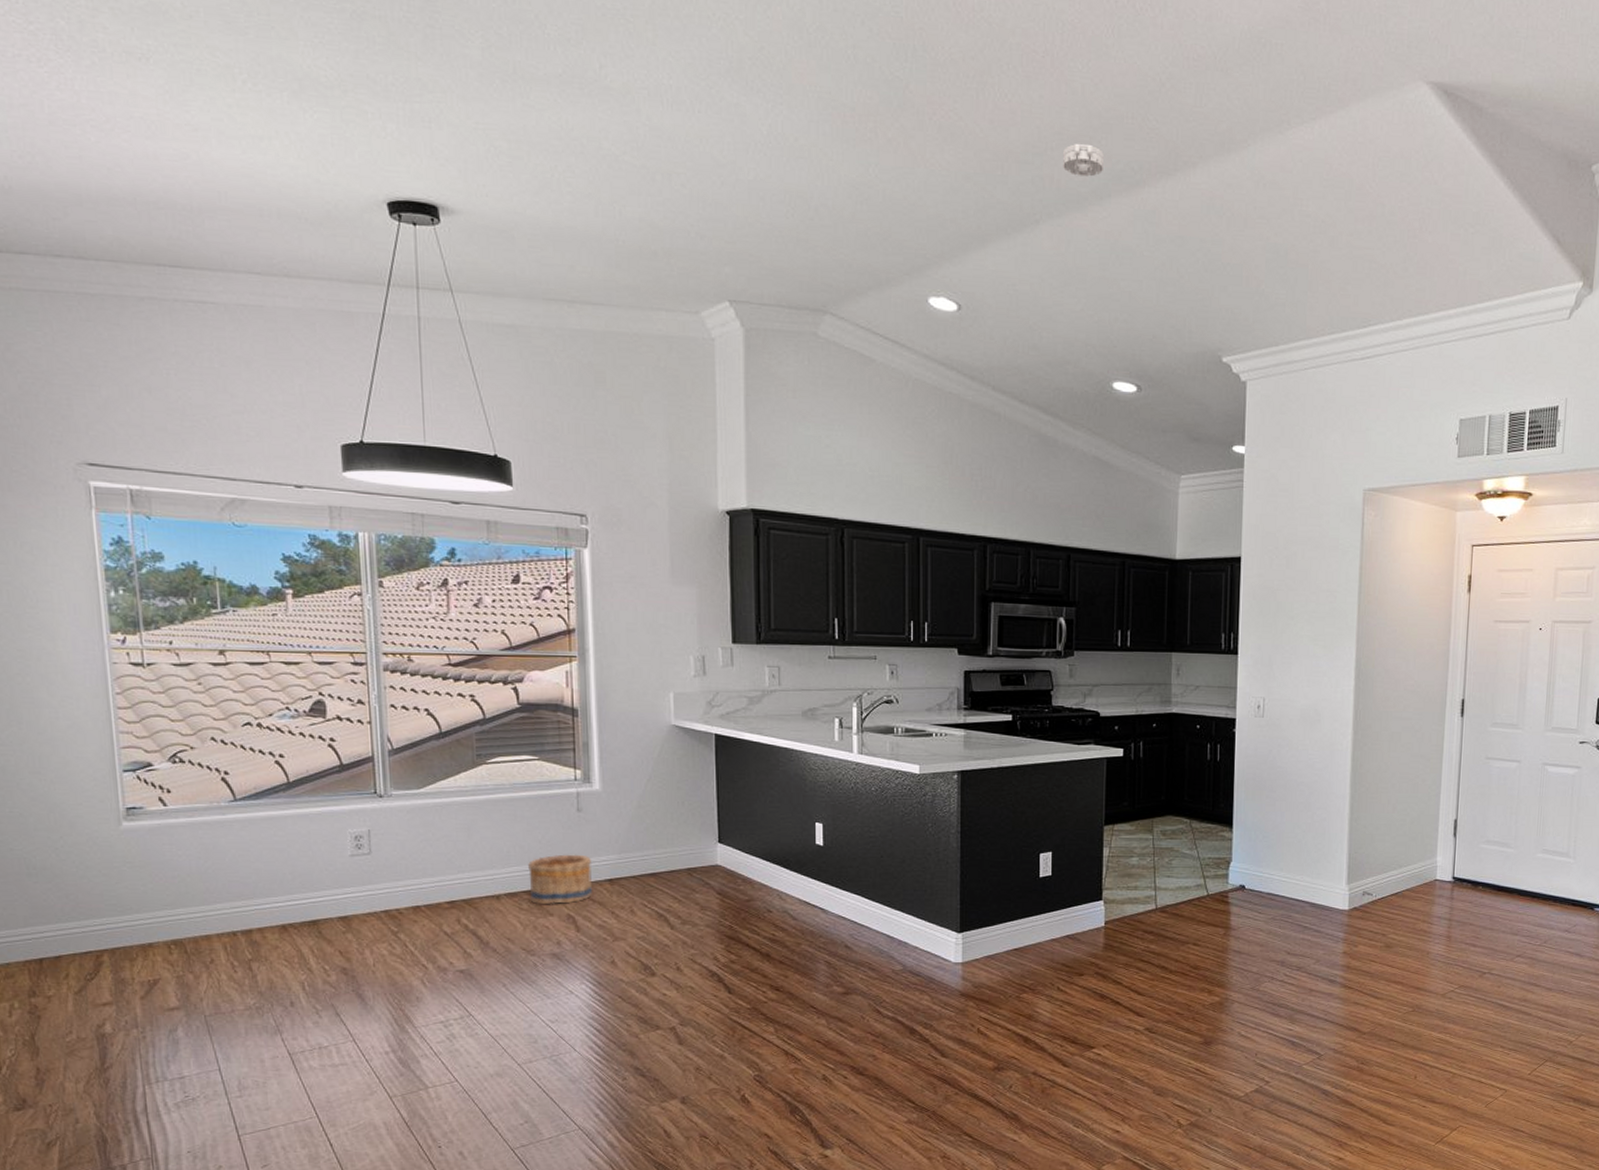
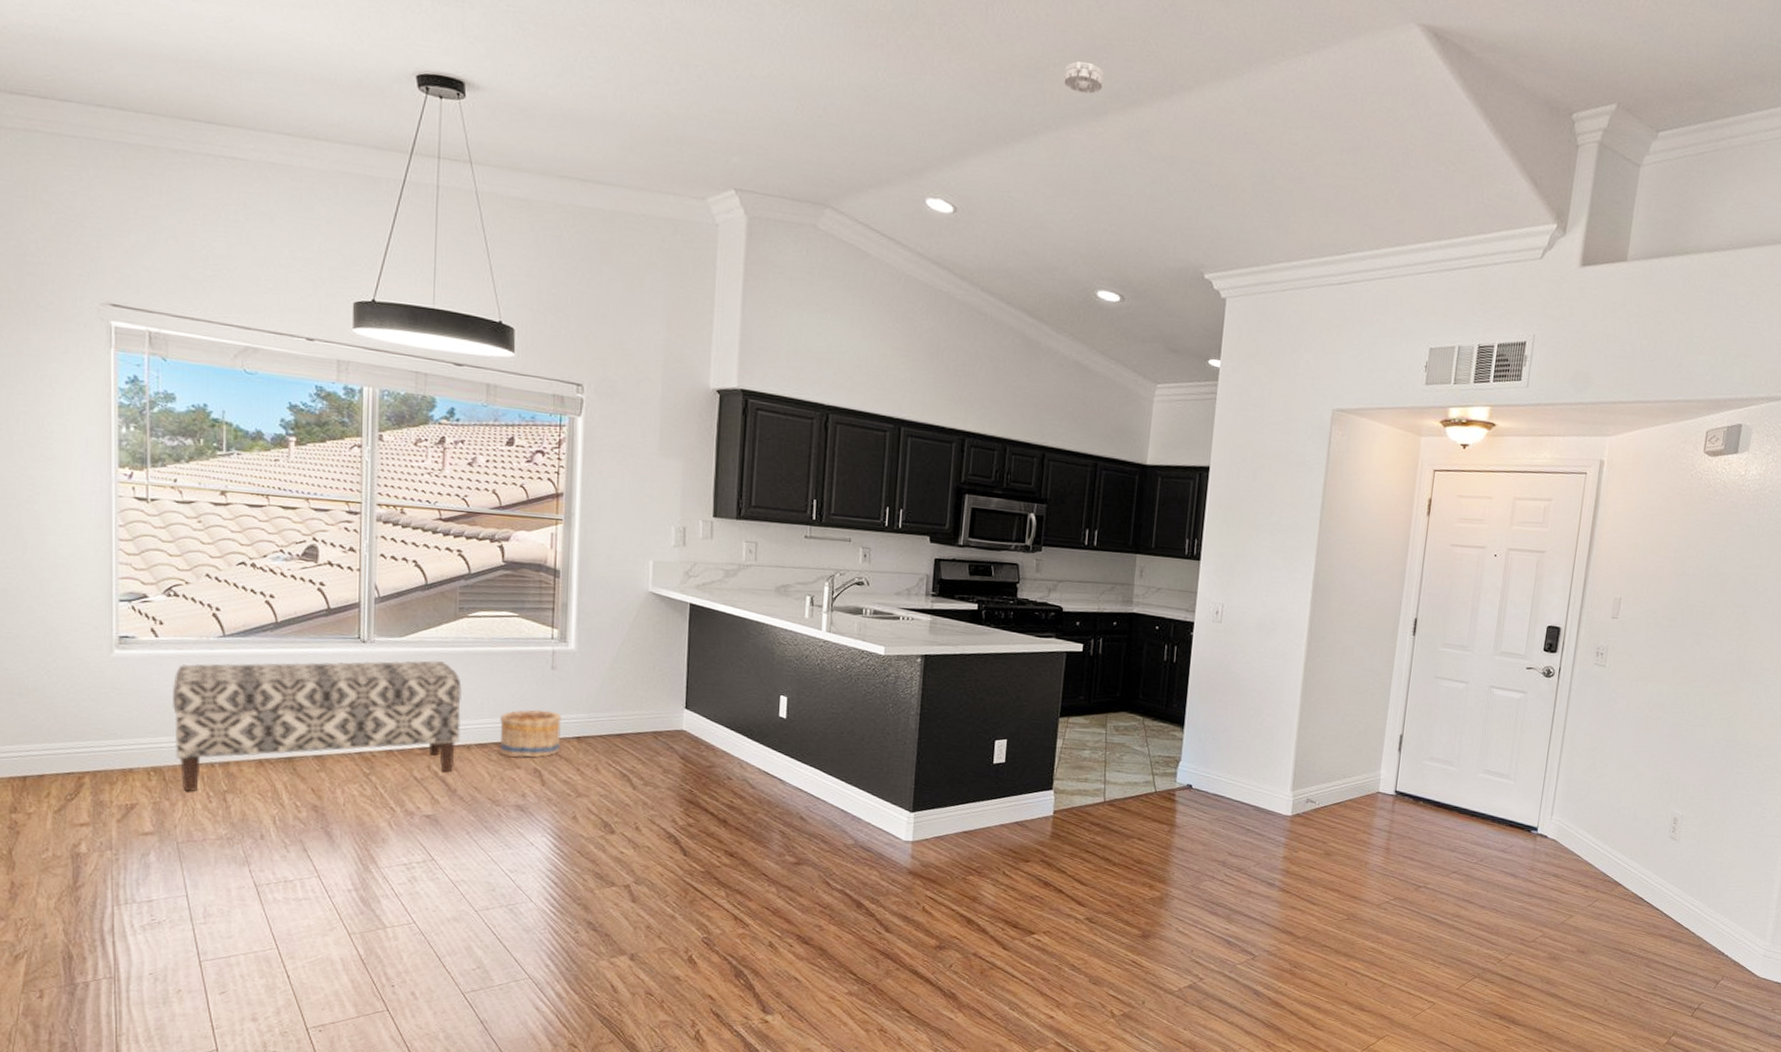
bench: none [186,810,488,963] -> present [171,660,463,792]

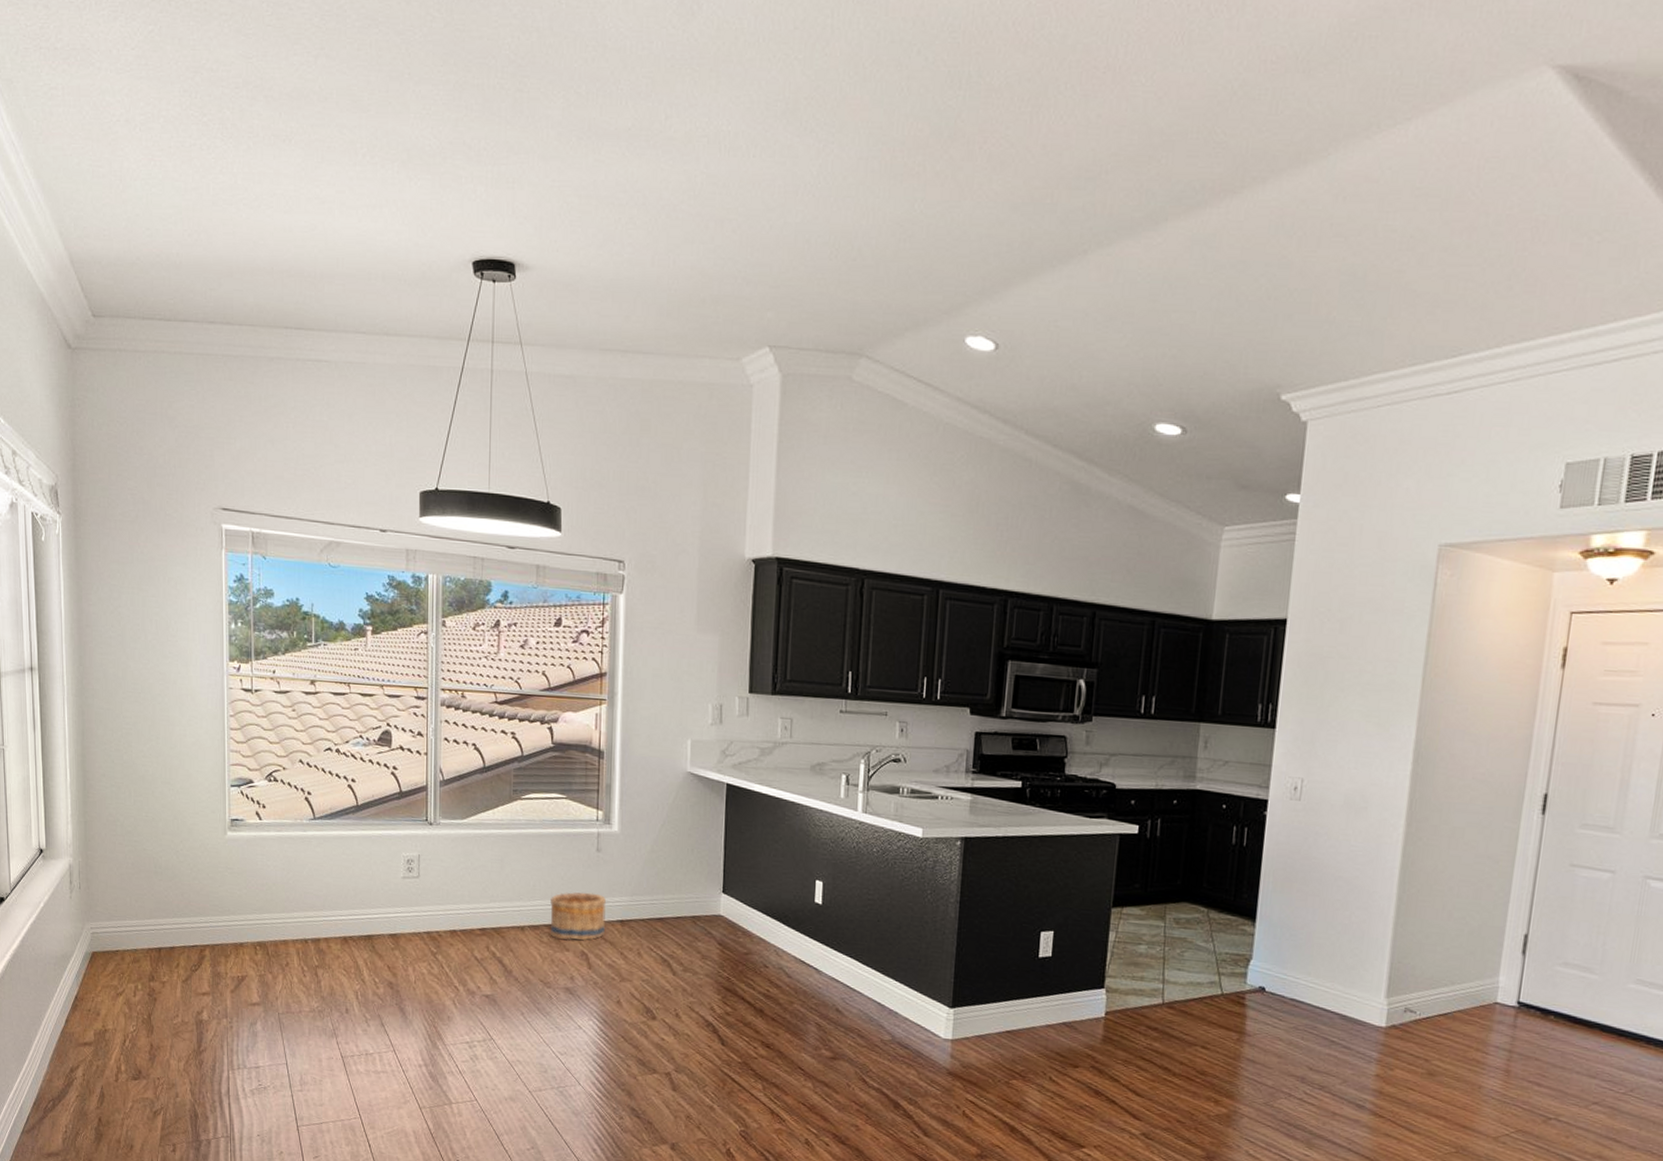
bench: present [171,660,463,792] -> none [273,842,517,967]
smoke detector: present [1064,60,1104,94] -> none [1117,164,1163,200]

